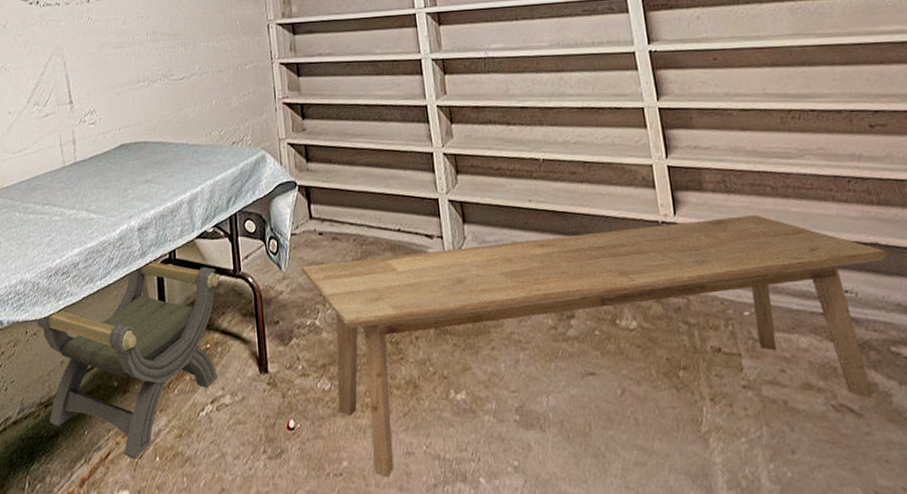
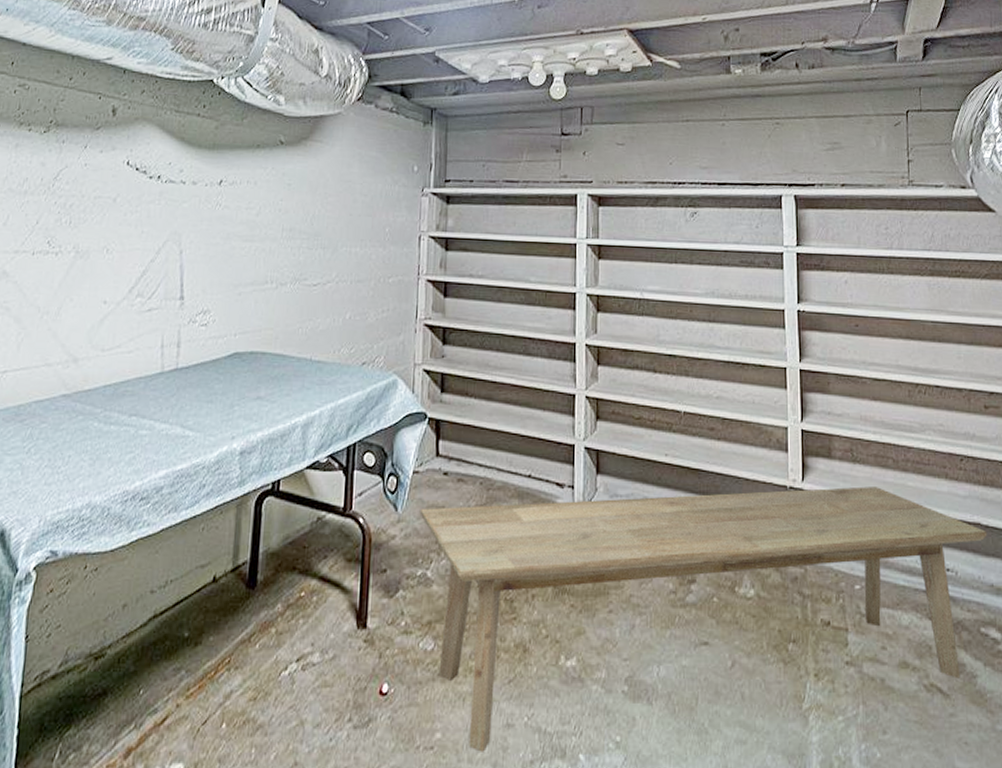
stool: present [35,261,219,459] -> none [98,491,326,725]

